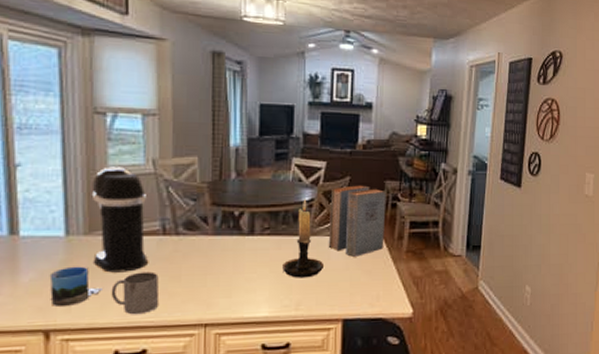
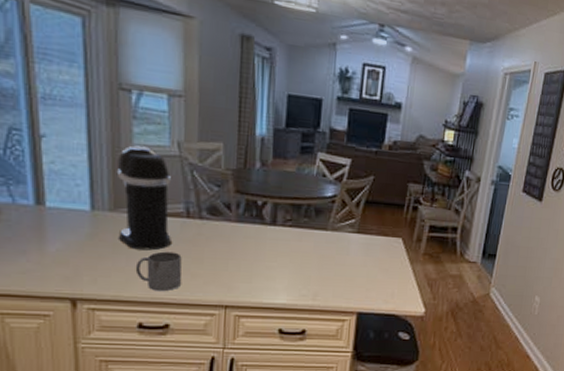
mug: present [49,266,102,306] -> none [75,240,127,278]
candle holder: present [282,199,325,278] -> none [302,194,343,271]
book: present [328,185,386,257] -> none [348,185,409,255]

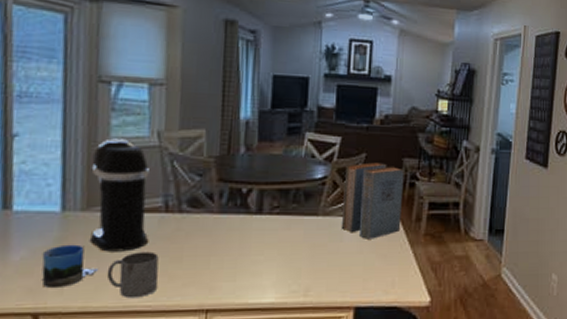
mug: none [75,240,127,278] -> present [41,244,98,288]
book: none [348,185,409,255] -> present [341,162,404,239]

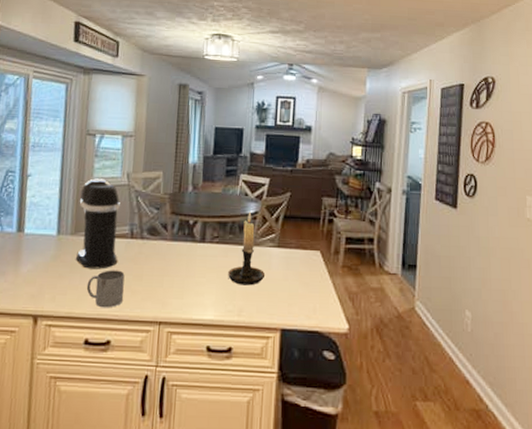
mug: present [41,244,98,288] -> none [41,261,80,295]
candle holder: none [291,176,337,262] -> present [228,212,266,286]
book: present [341,162,404,239] -> none [269,201,324,268]

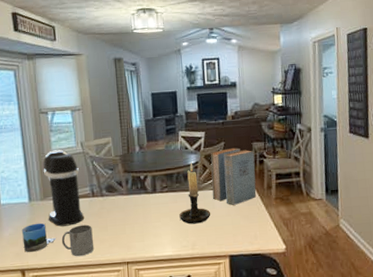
mug: none [41,261,80,295] -> present [21,223,56,252]
book: none [269,201,324,268] -> present [211,148,257,205]

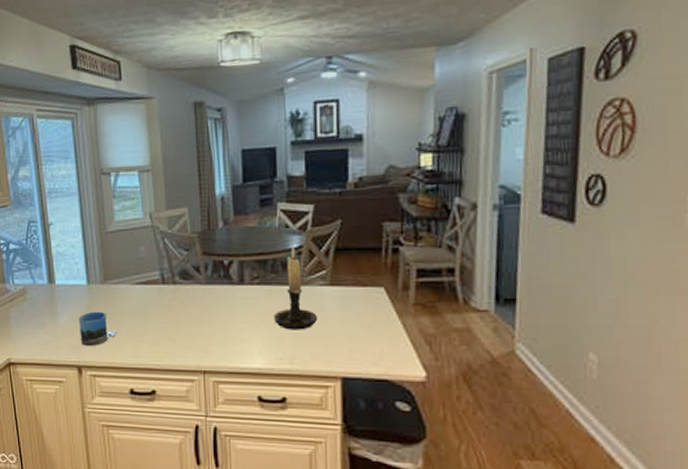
coffee maker: present [42,149,84,227] -> none [103,221,151,318]
mug: present [61,224,95,257] -> none [124,318,164,358]
book: present [211,148,257,205] -> none [320,228,386,309]

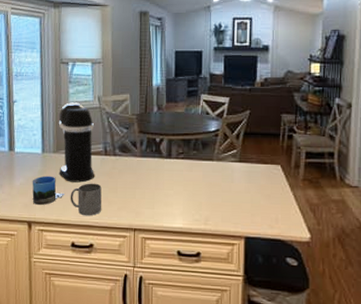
coffee maker: none [103,221,151,318] -> present [59,102,94,183]
mug: none [124,318,164,358] -> present [70,183,102,216]
candle holder: present [274,246,318,330] -> none [194,129,229,197]

